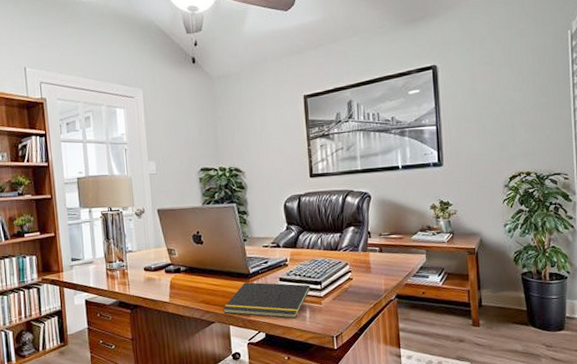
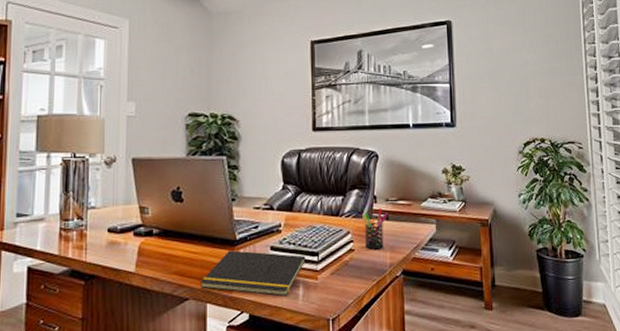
pen holder: none [358,242,381,278] -> present [362,208,388,250]

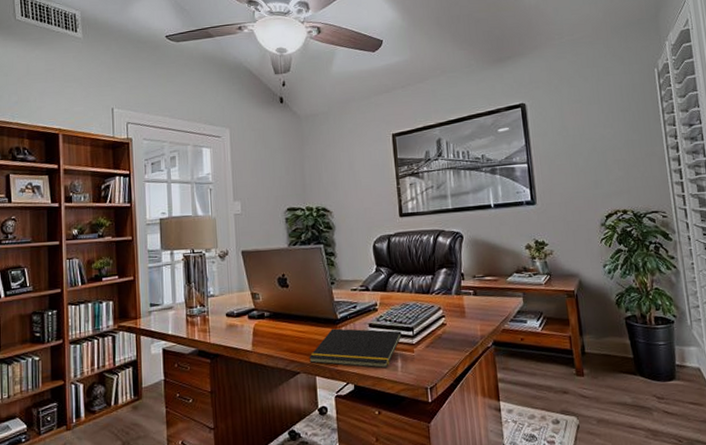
pen holder: present [362,208,388,250] -> none [451,284,476,324]

